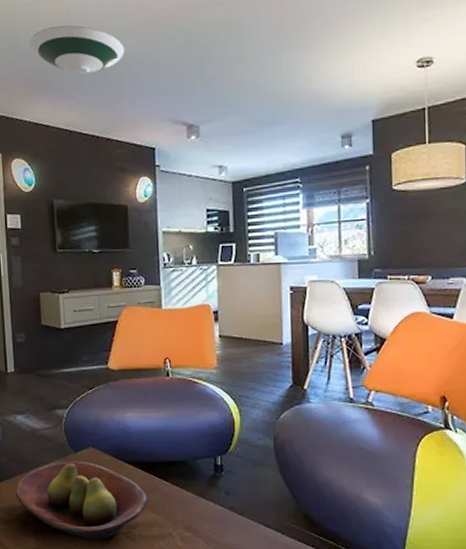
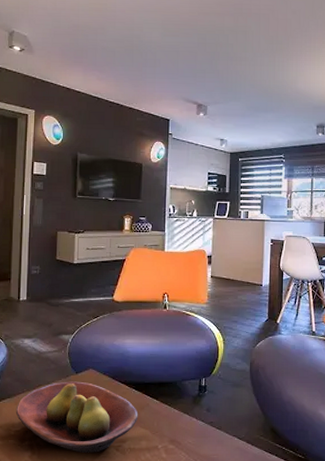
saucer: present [30,25,125,75] -> none [70,13,151,54]

